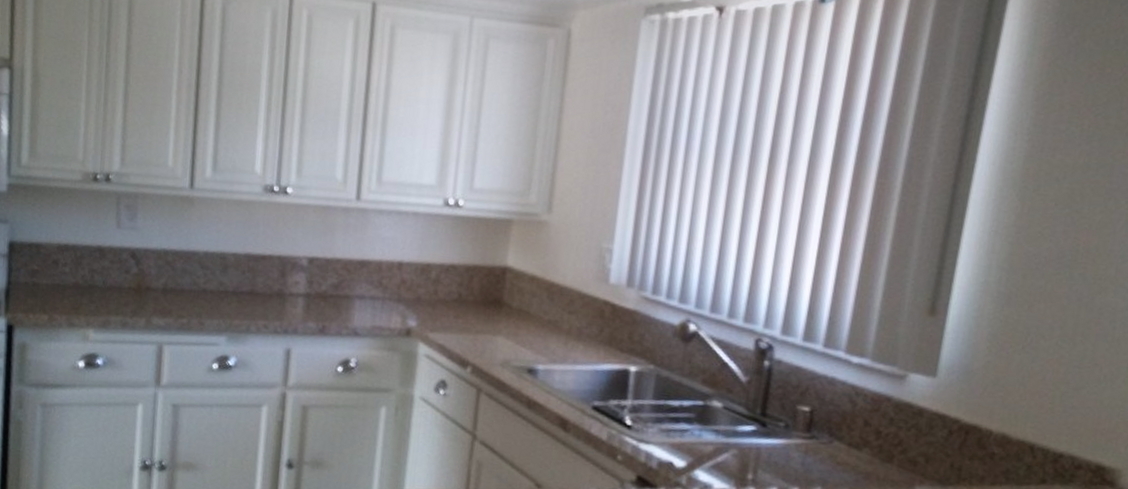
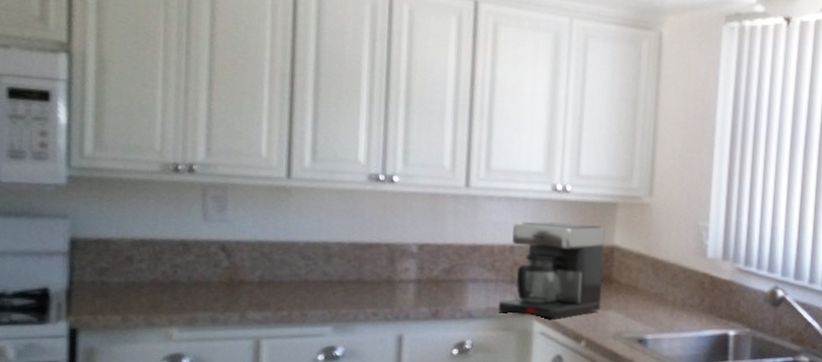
coffee maker: none [383,238,498,341] -> present [498,221,605,318]

